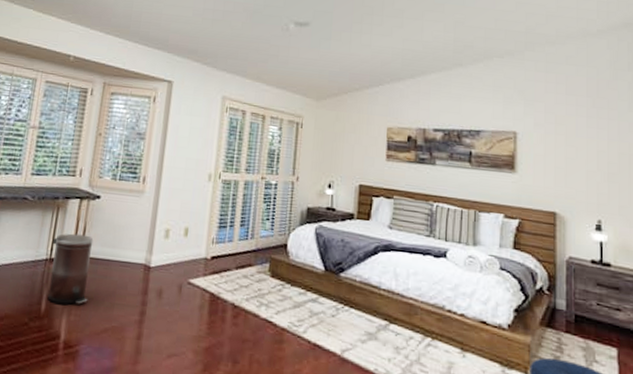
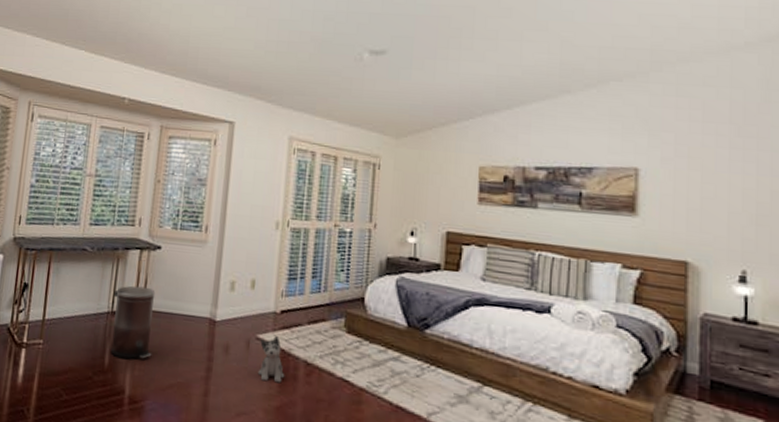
plush toy: none [188,281,214,325] -> present [257,336,285,383]

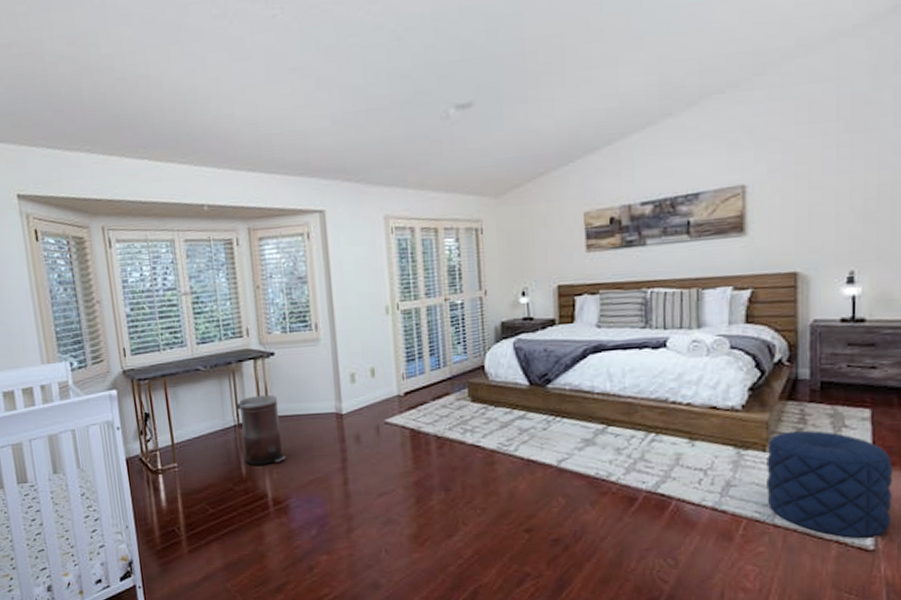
plush toy: present [257,336,285,383] -> none [389,418,418,461]

